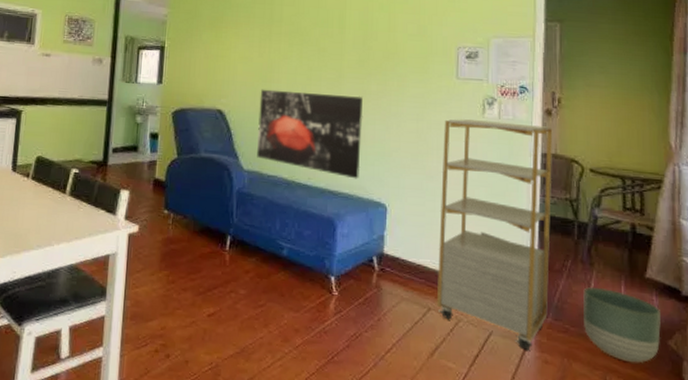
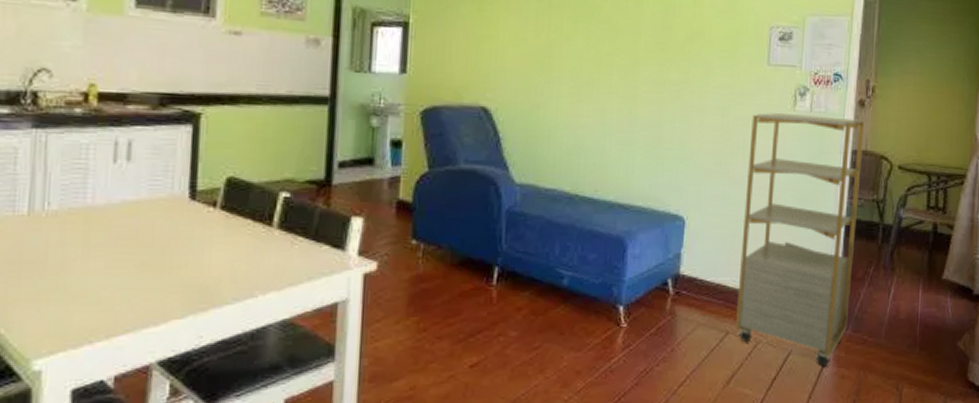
wall art: present [257,89,363,179] -> none [532,79,661,189]
planter: present [583,287,661,363] -> none [881,294,953,368]

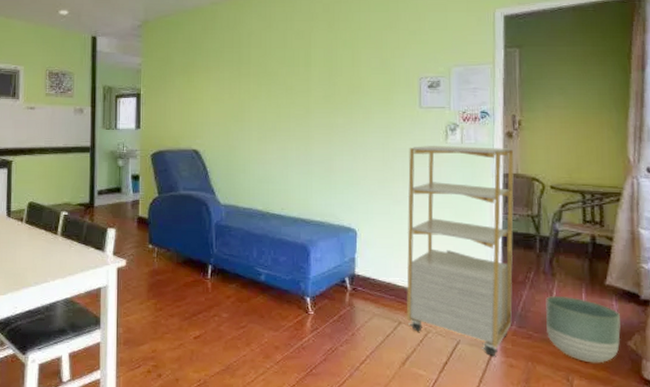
planter: none [881,294,953,368] -> present [546,296,621,363]

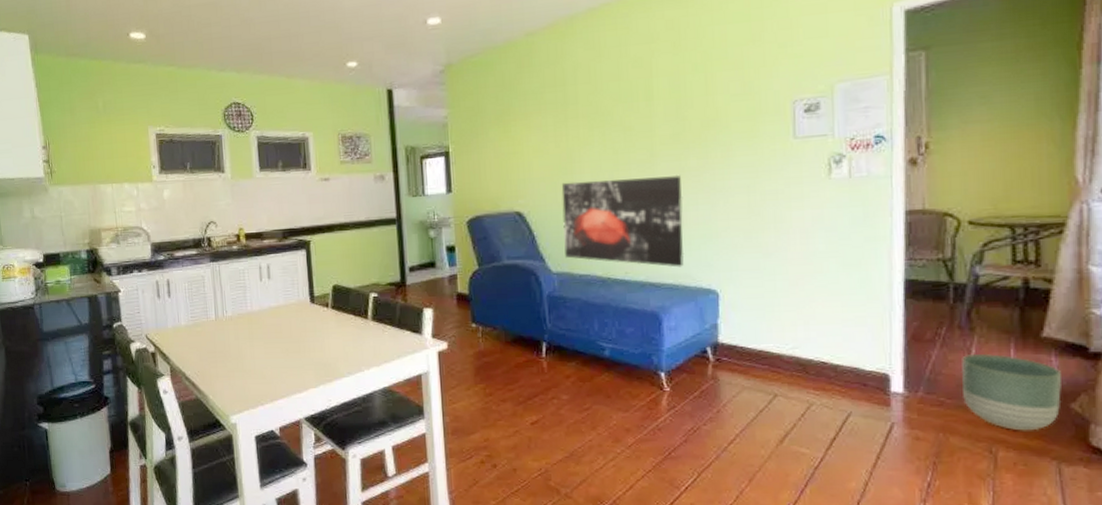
wall art: none [231,128,331,207] -> present [561,174,685,268]
shelving unit: present [407,146,514,356] -> none [781,179,920,428]

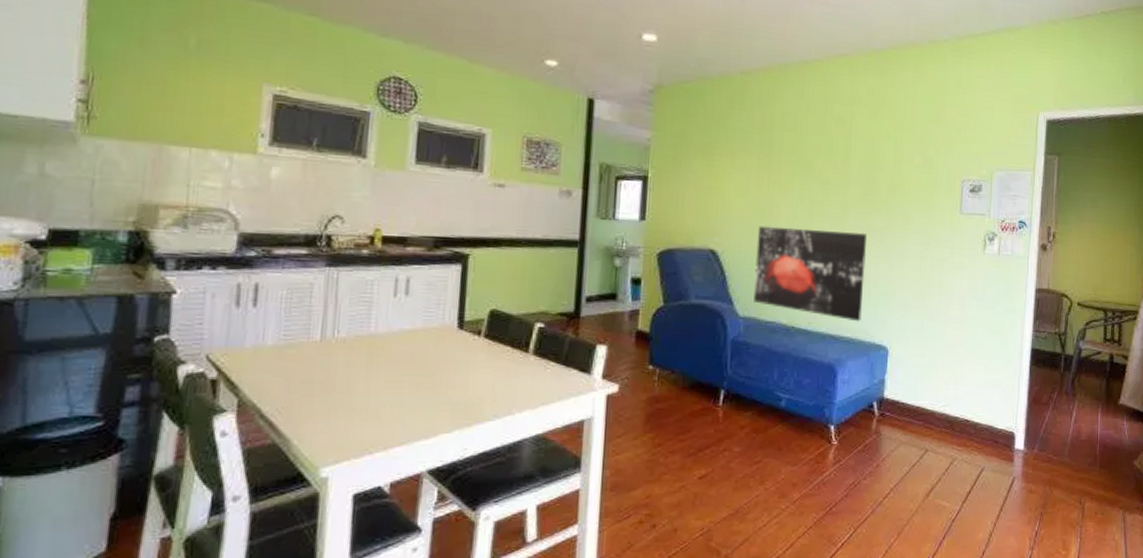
planter: present [962,354,1061,431] -> none [1065,417,1129,484]

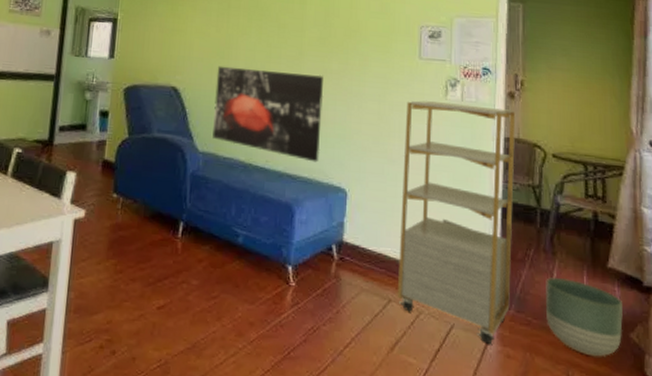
shelving unit: none [934,255,1047,482] -> present [398,100,516,344]
planter: none [1065,417,1129,484] -> present [546,278,623,357]

